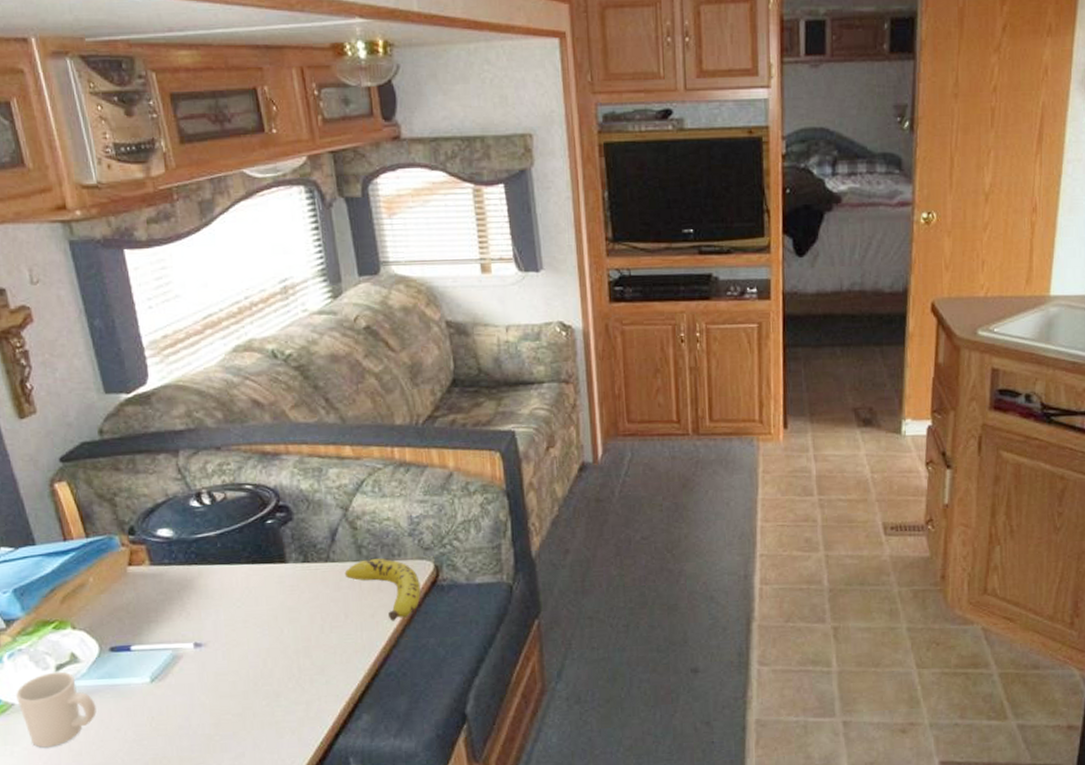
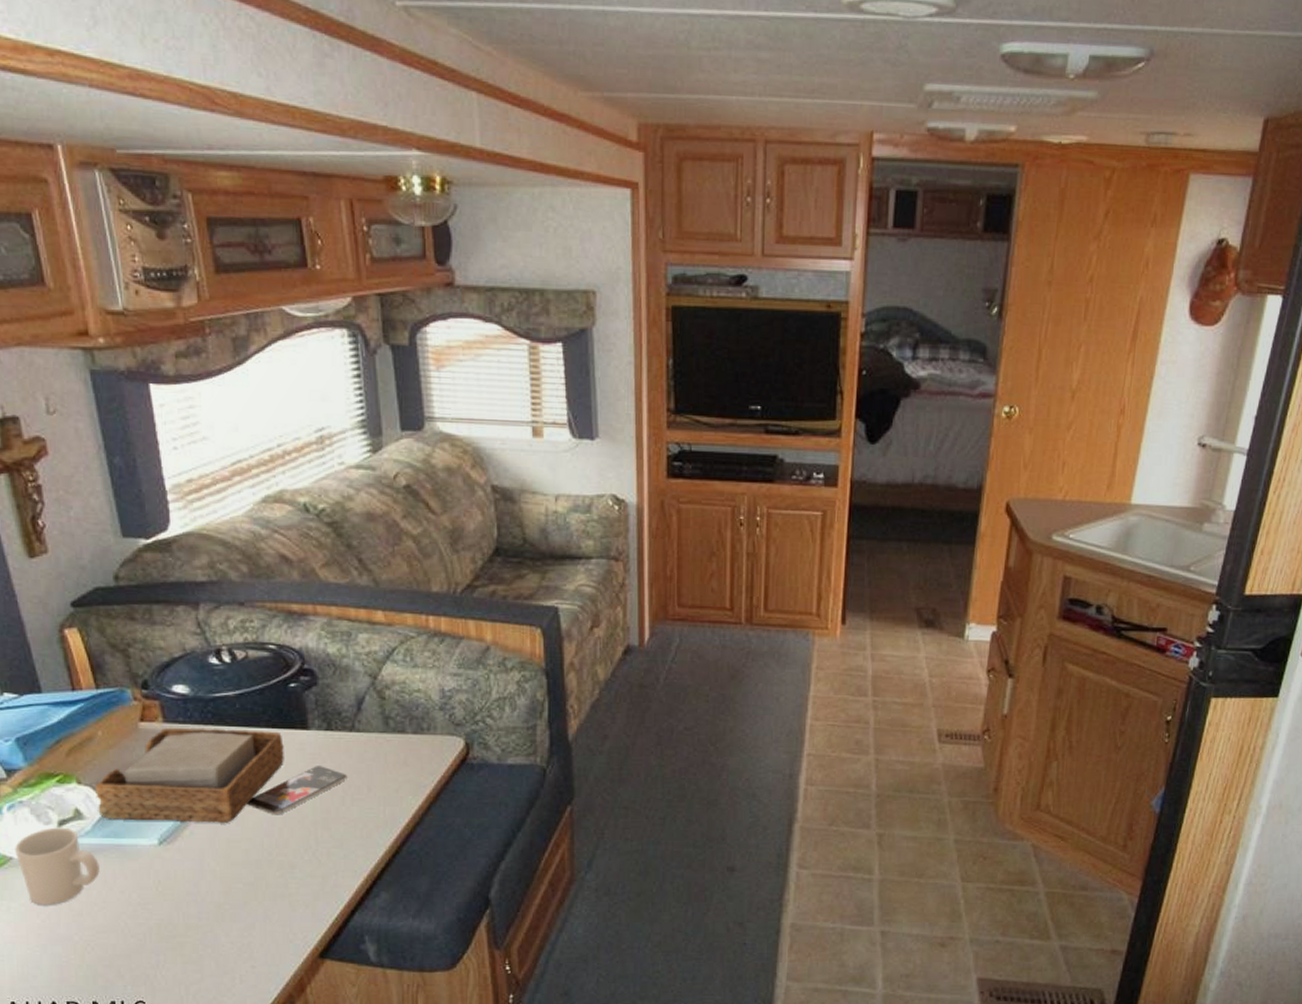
napkin holder: none [89,567,265,661] -> present [95,728,284,823]
smartphone: none [232,597,325,647] -> present [247,766,347,815]
fruit: present [344,558,421,621] -> none [369,731,449,798]

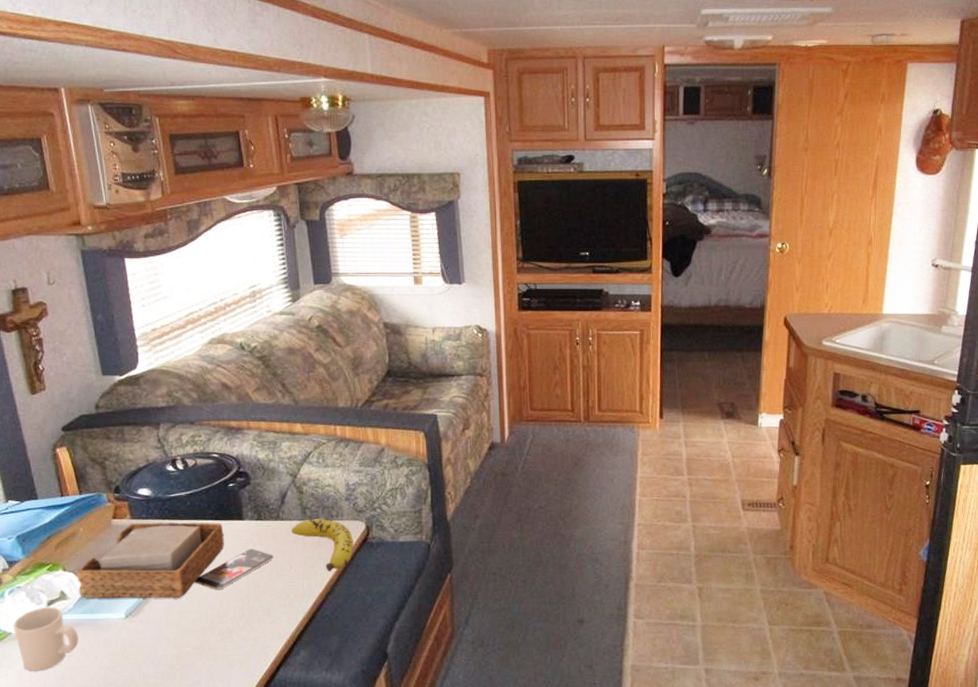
fruit: none [369,731,449,798] -> present [291,518,353,572]

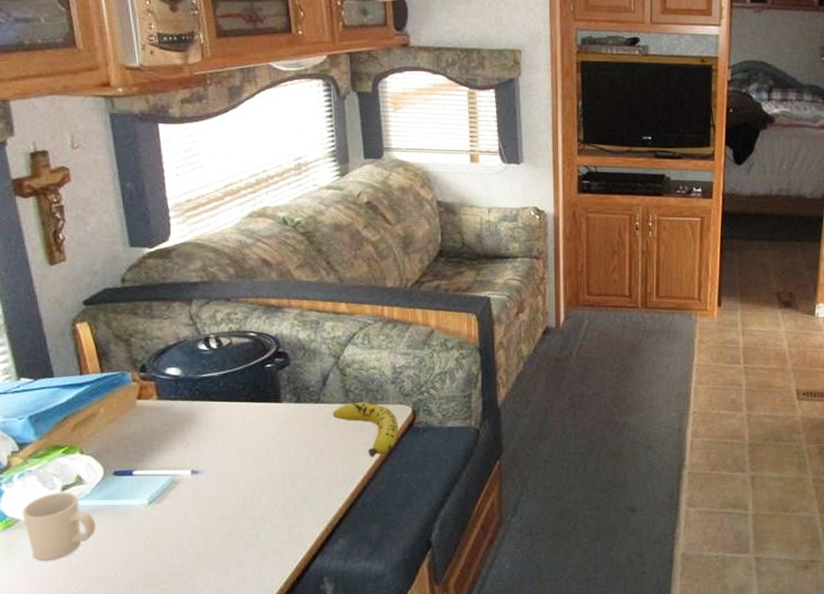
napkin holder: present [77,522,224,599] -> none [96,404,260,485]
smartphone: present [195,549,274,590] -> none [226,433,313,476]

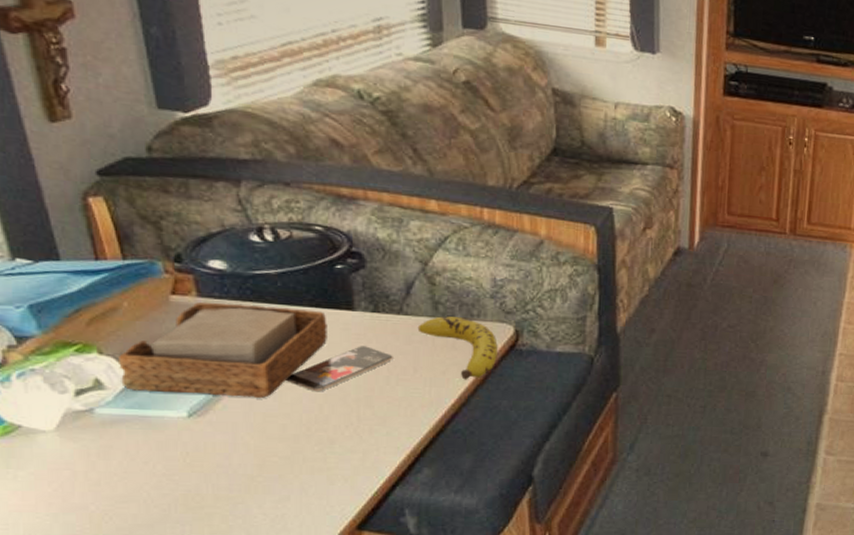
mug: present [22,492,96,561] -> none [24,396,121,474]
napkin holder: none [96,404,260,485] -> present [119,302,327,398]
smartphone: none [226,433,313,476] -> present [286,346,393,392]

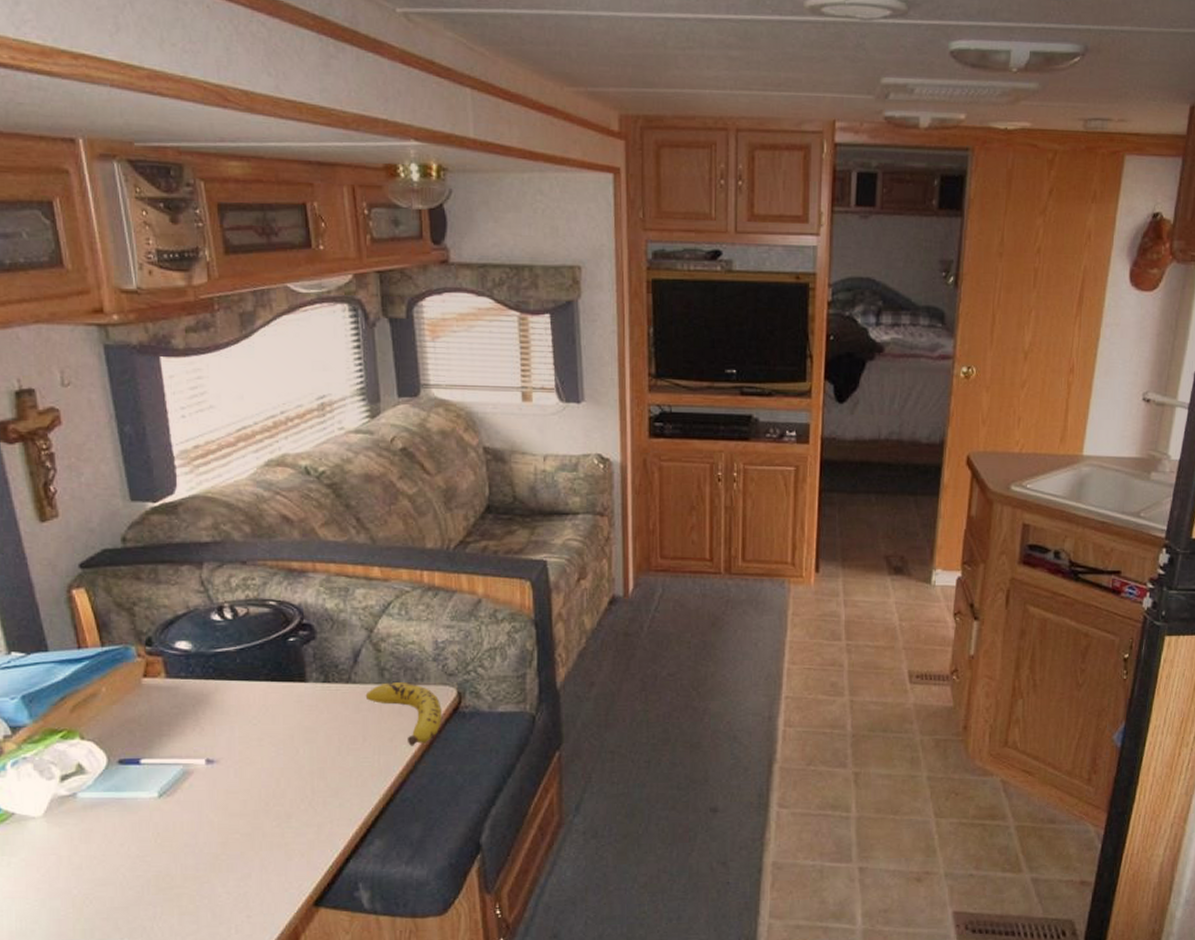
napkin holder: present [119,302,327,398] -> none [98,683,282,775]
smartphone: present [286,346,393,392] -> none [245,717,344,766]

